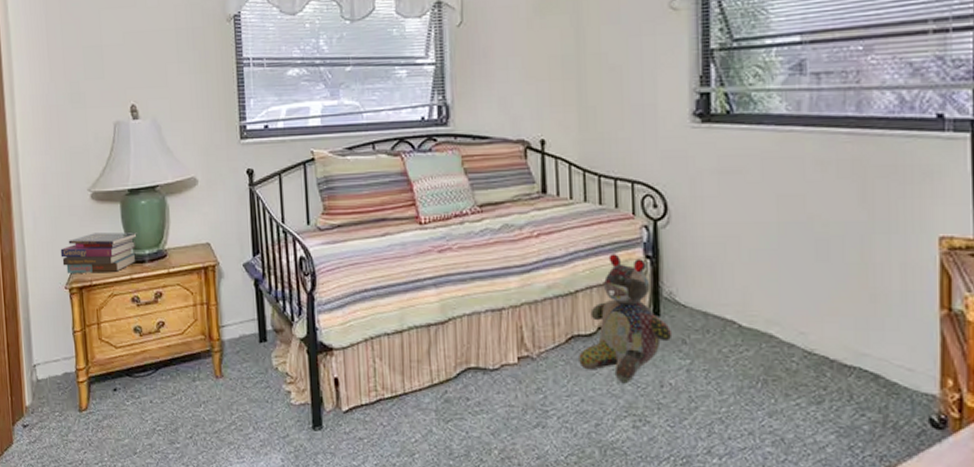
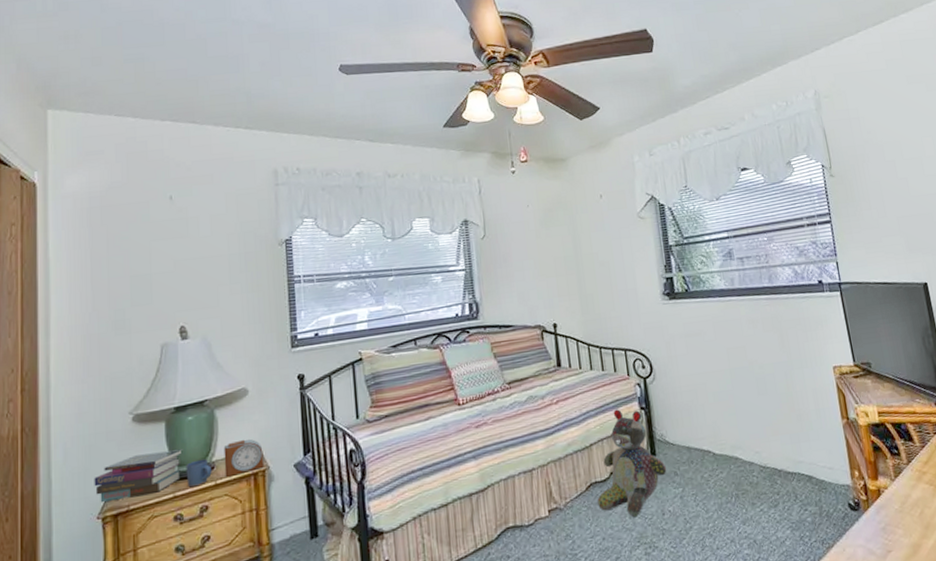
mug: none [141,245,165,272] -> present [186,458,212,488]
alarm clock: none [175,231,214,267] -> present [223,439,264,477]

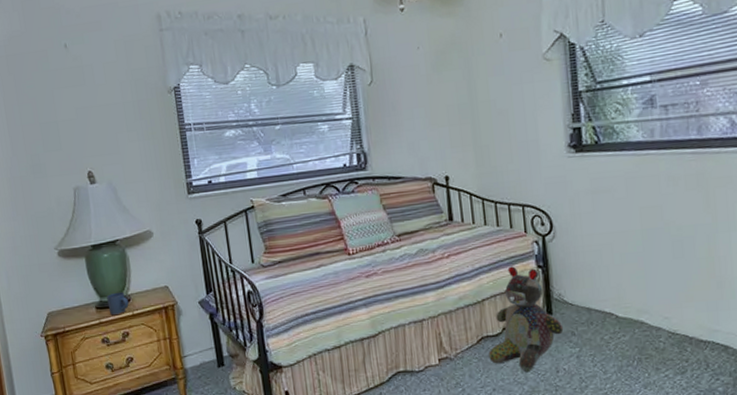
books: present [94,449,184,503] -> none [34,282,104,324]
alarm clock: present [223,439,264,477] -> none [136,276,173,309]

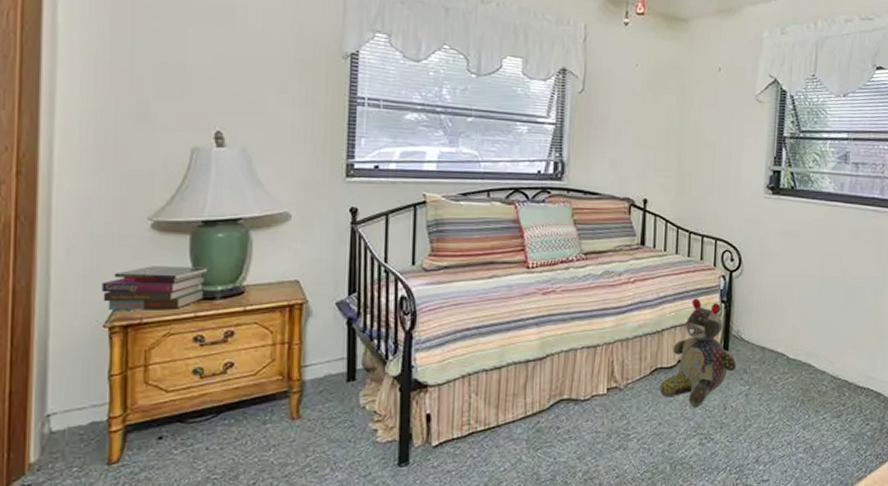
books: none [34,282,104,324] -> present [101,266,210,311]
mug: present [106,292,129,316] -> none [211,281,241,310]

